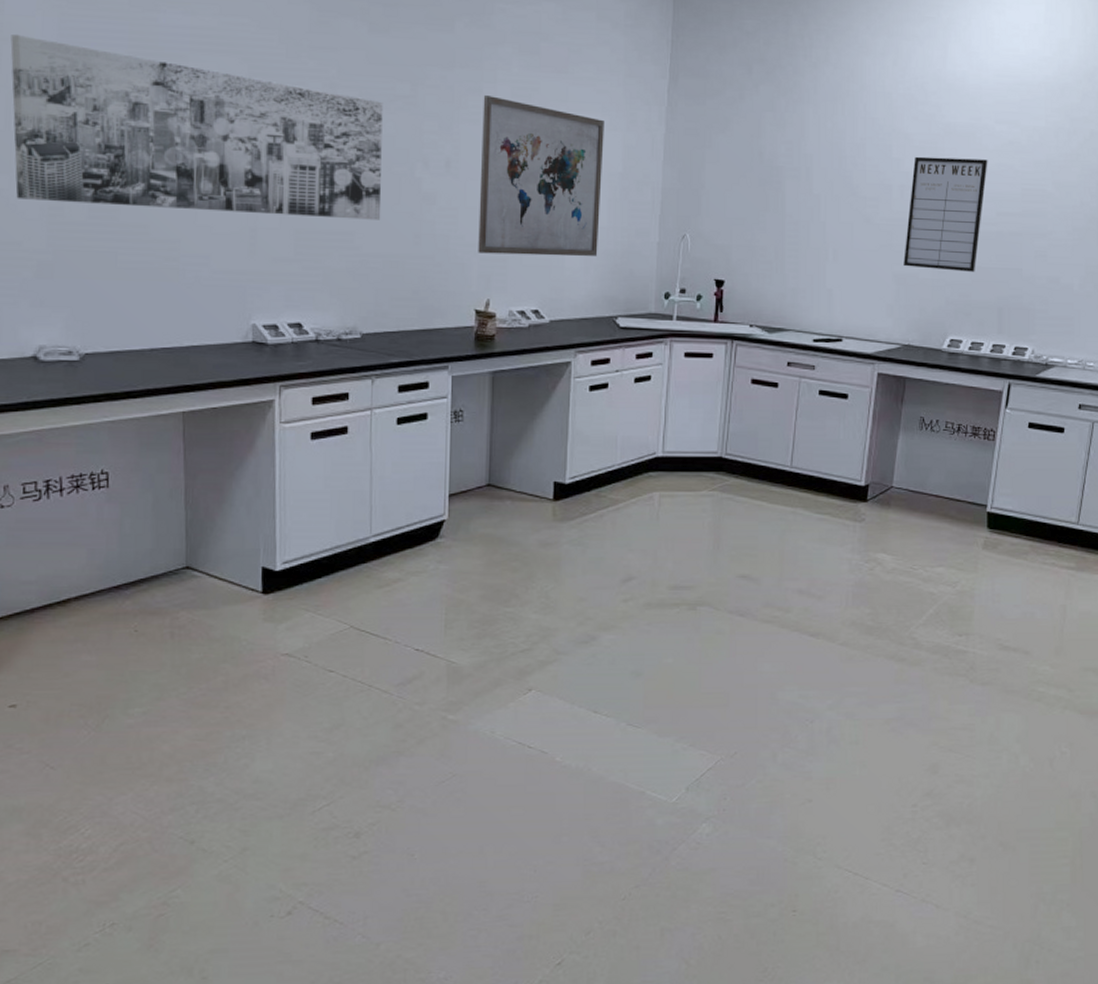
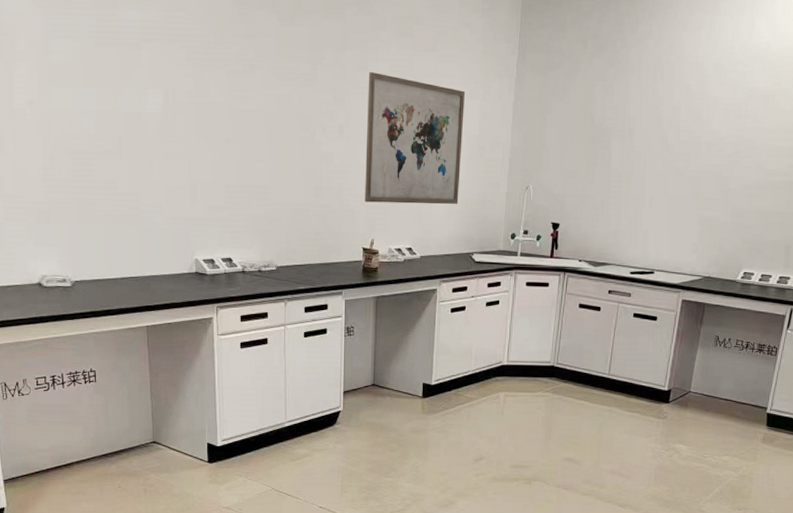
wall art: present [10,34,383,220] -> none [9,30,290,176]
writing board: present [904,156,988,272] -> none [708,117,784,216]

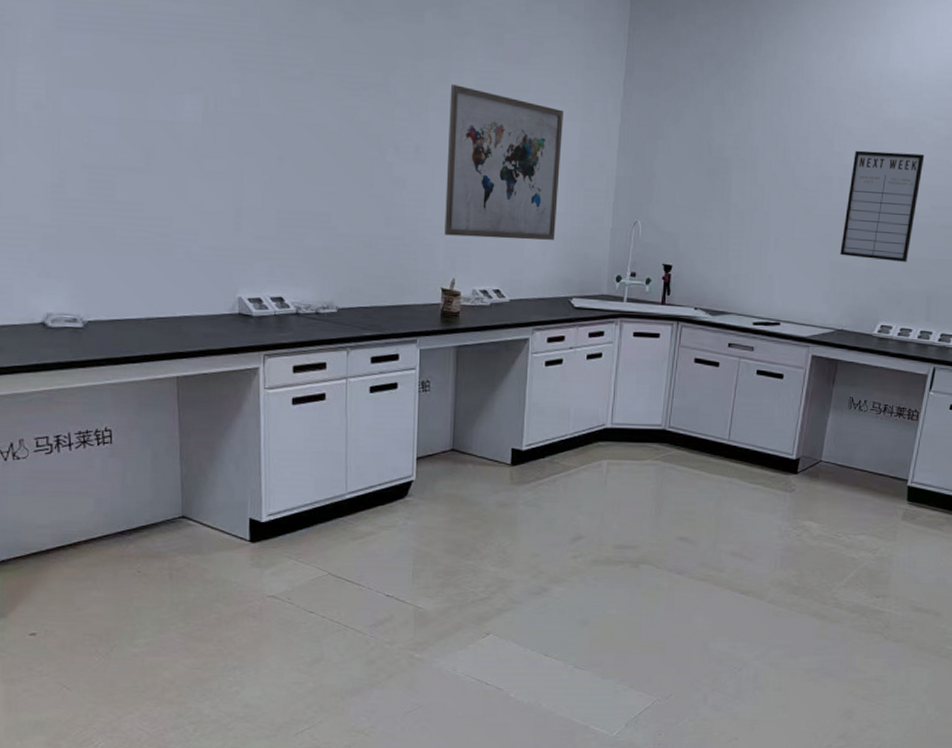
writing board: none [708,117,784,216] -> present [840,150,925,262]

